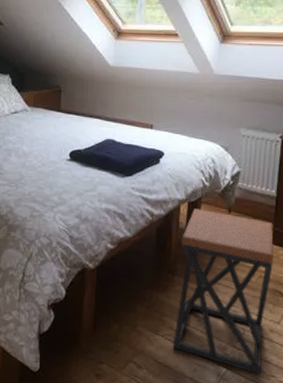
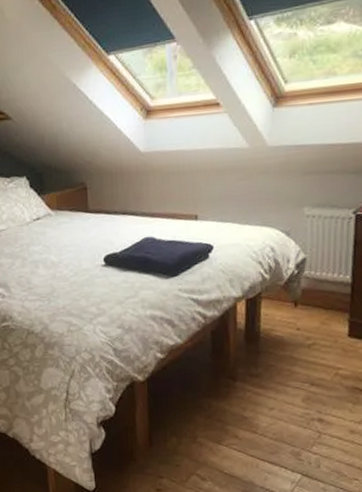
stool: present [172,208,274,374] -> none [239,305,352,478]

